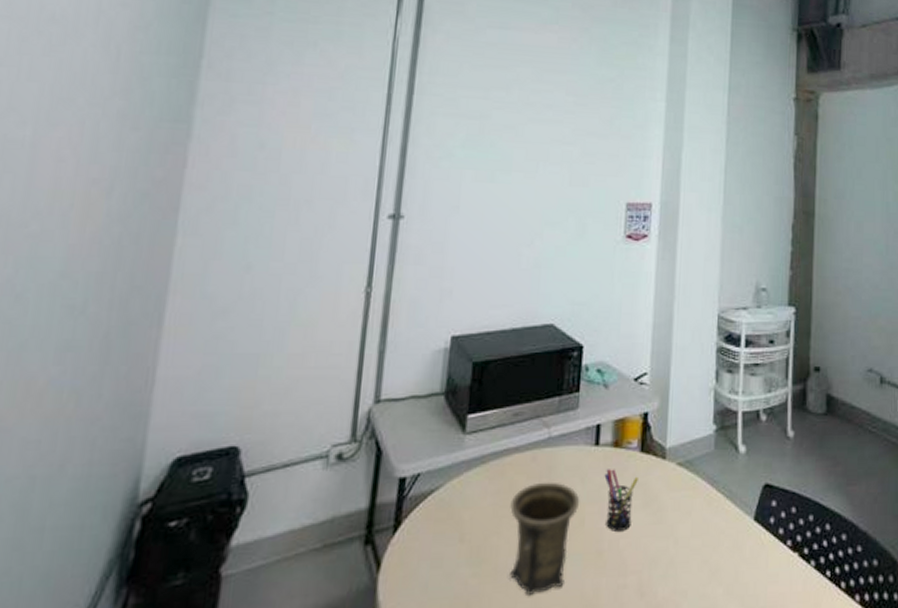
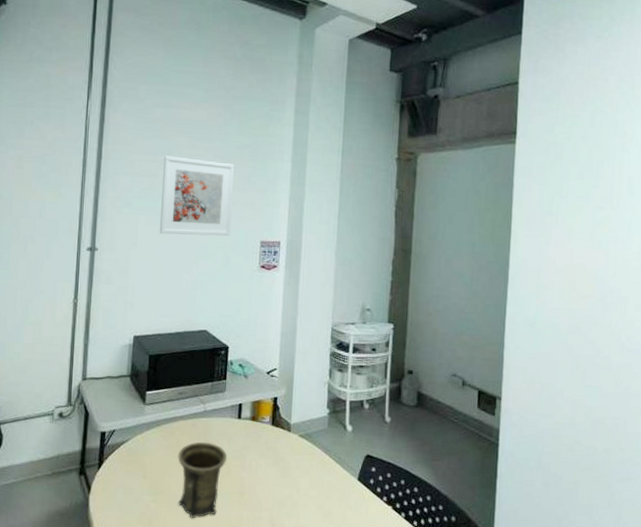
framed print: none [490,91,592,197] -> present [159,155,234,236]
pen holder: present [604,469,638,531] -> none [245,436,270,480]

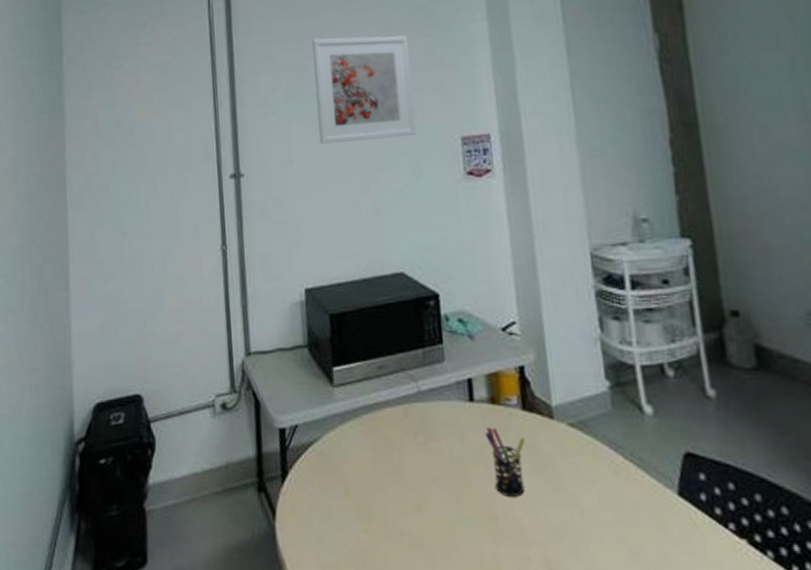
mug: present [178,441,228,518] -> none [389,438,463,557]
pen holder: none [245,436,270,480] -> present [485,428,525,497]

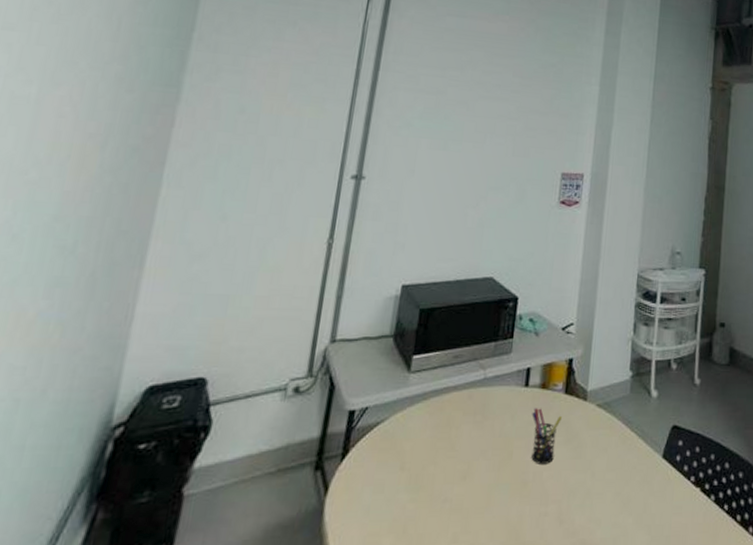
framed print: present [312,35,416,145] -> none [443,71,536,166]

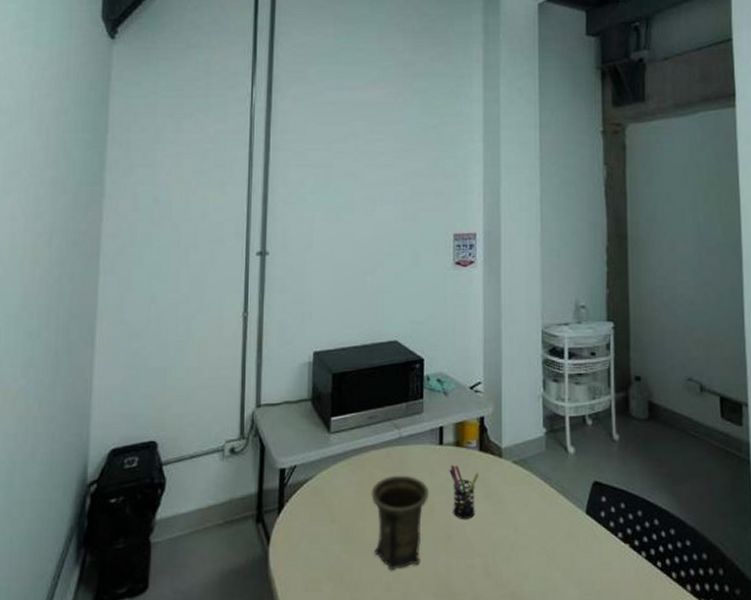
mug: none [444,418,510,520] -> present [371,475,430,570]

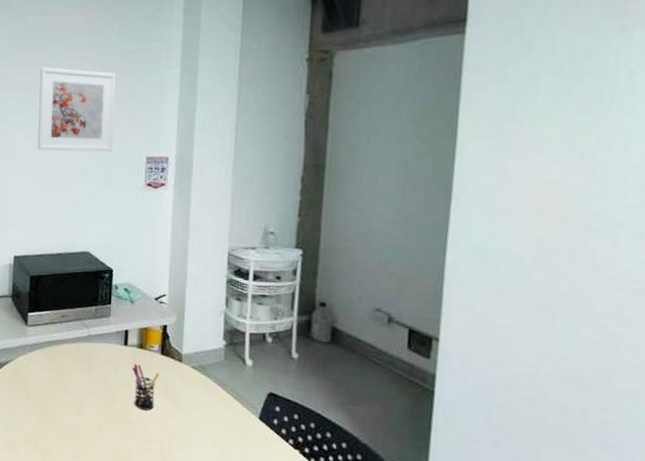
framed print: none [337,143,418,232] -> present [37,67,116,152]
mug: present [371,475,430,570] -> none [62,366,114,443]

